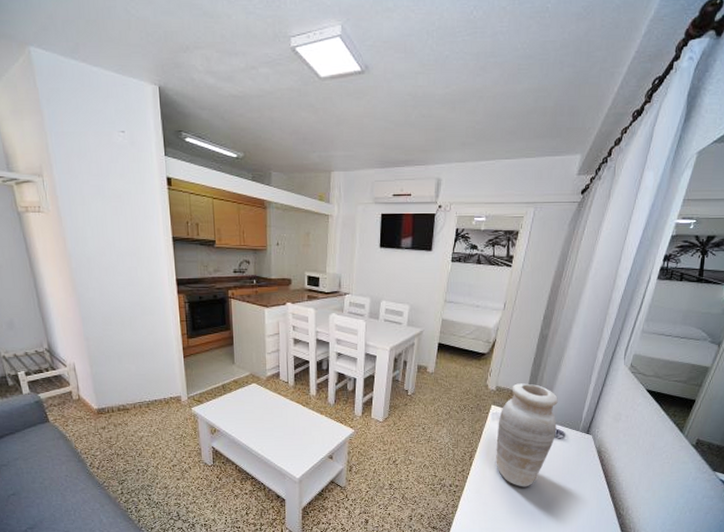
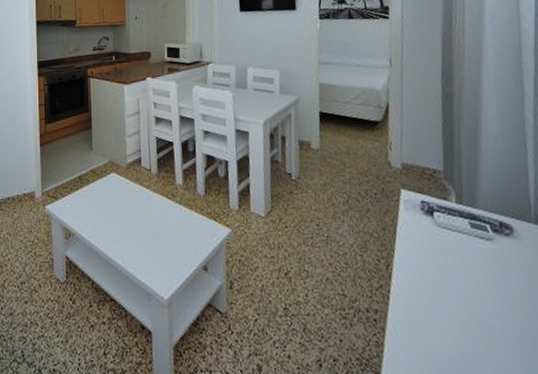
vase: present [496,383,558,487] -> none [414,157,500,313]

